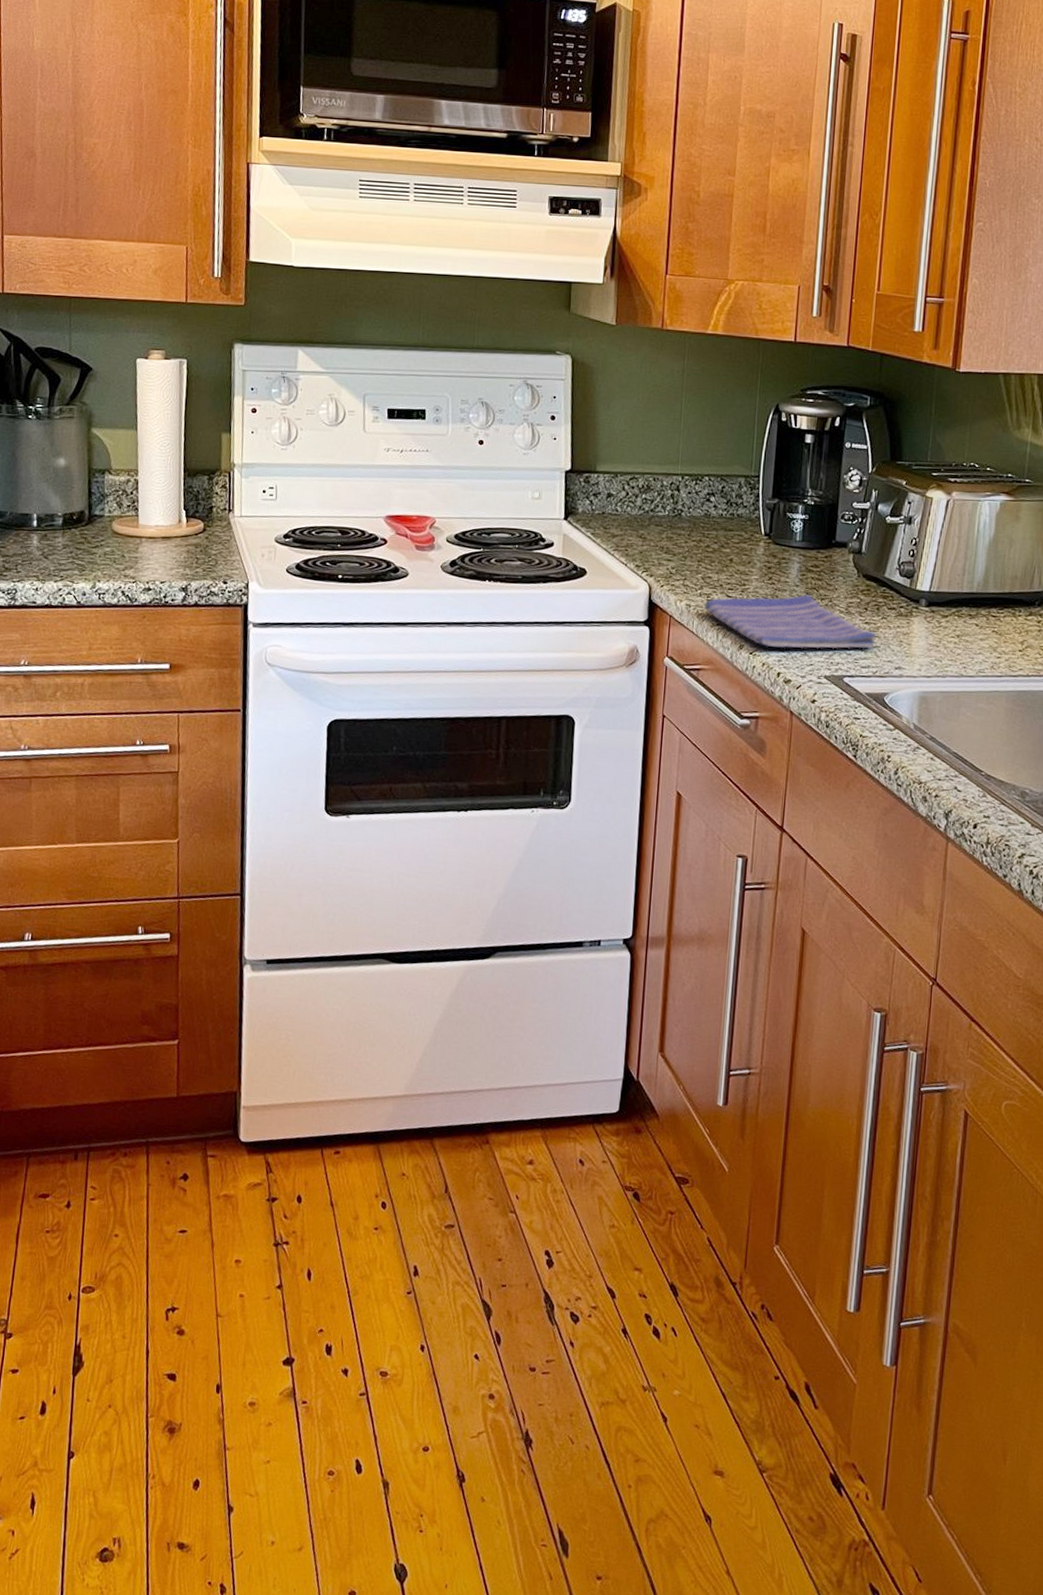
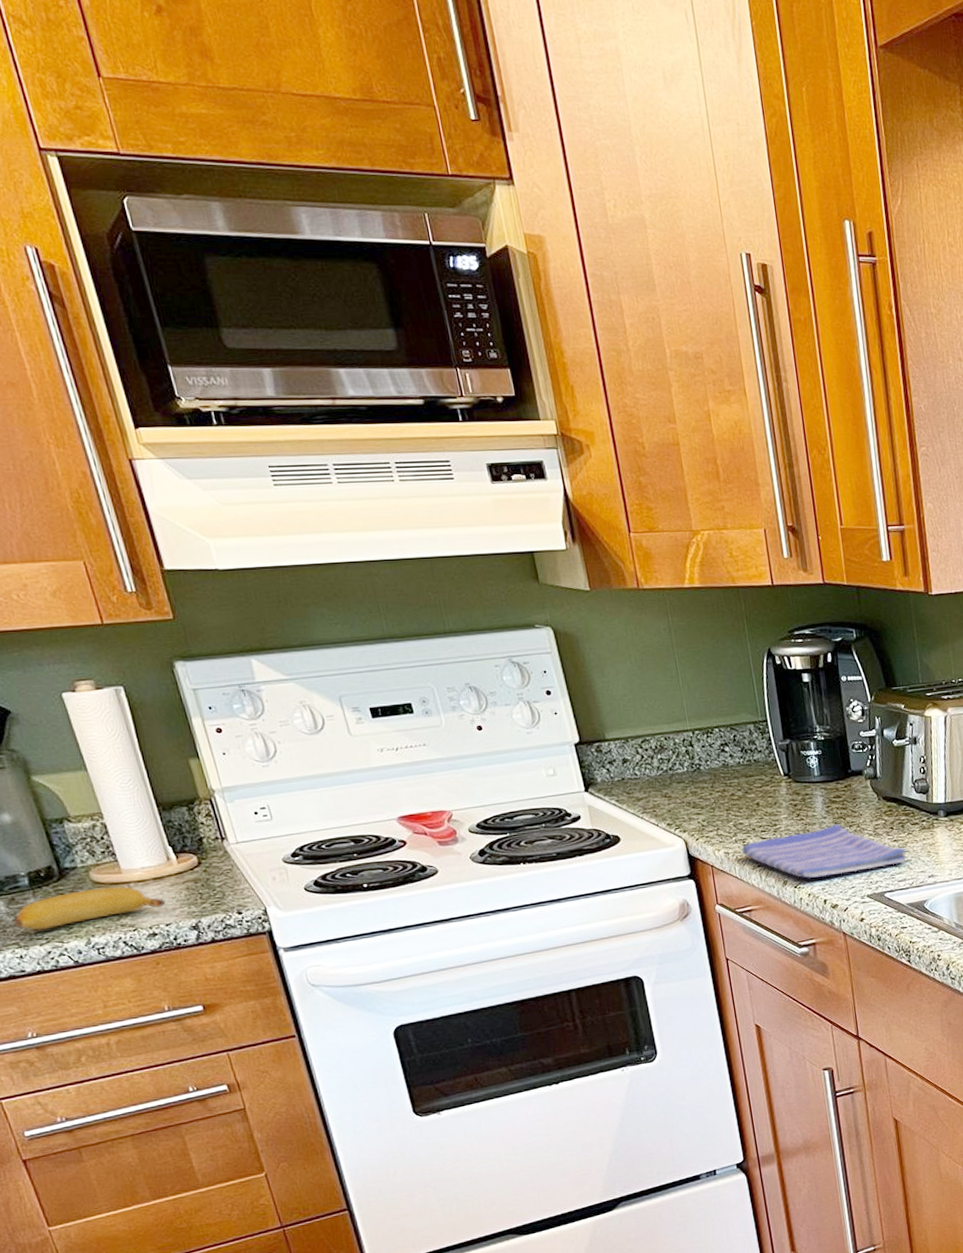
banana: none [40,537,167,568] -> present [13,886,166,930]

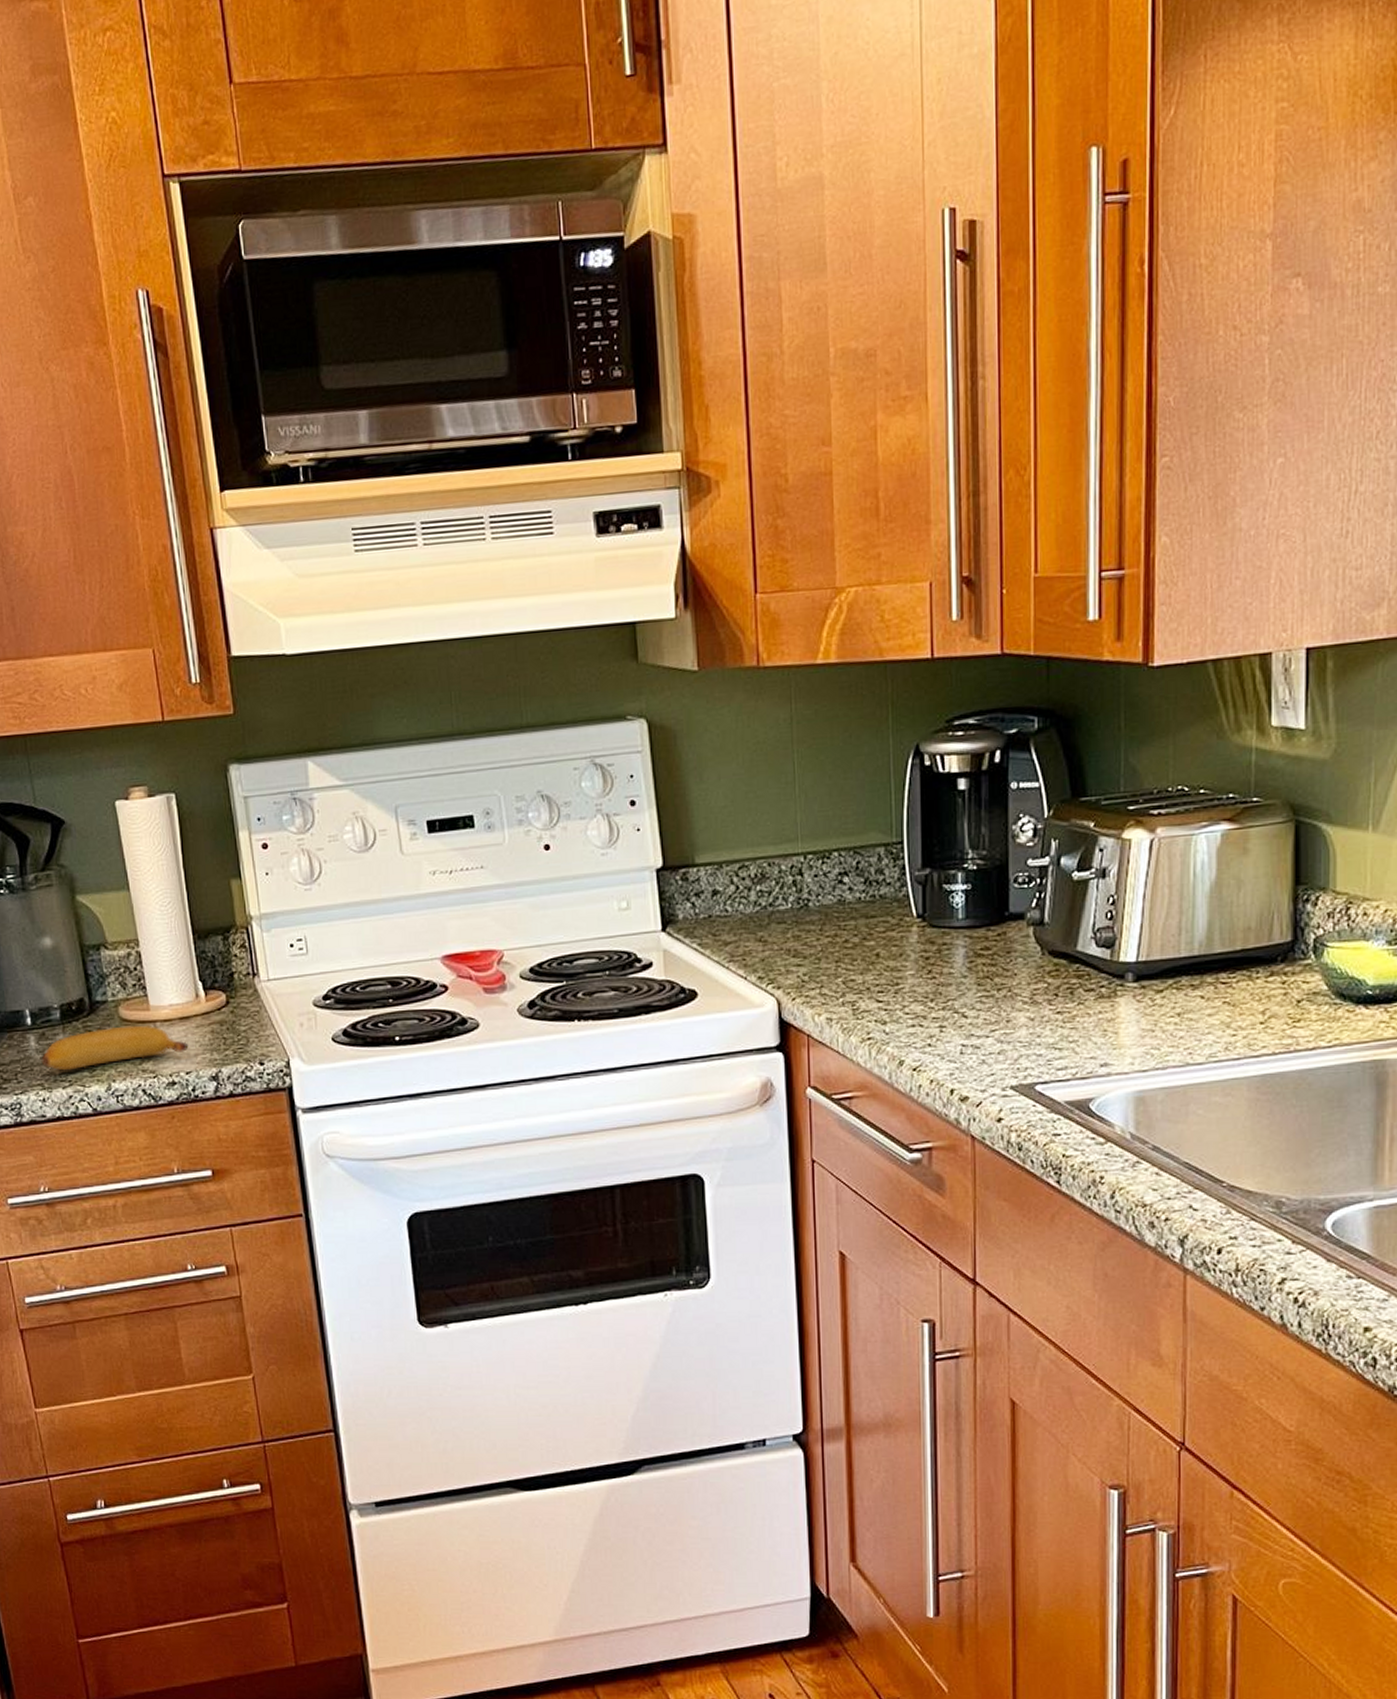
dish towel: present [742,824,907,879] -> none [850,986,1073,1060]

